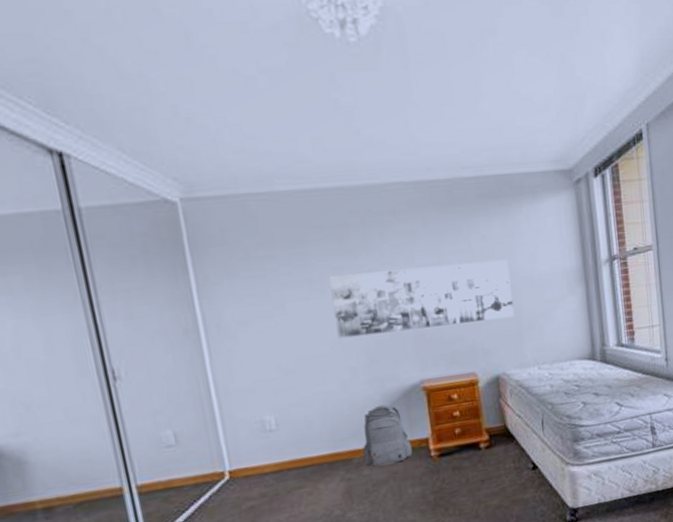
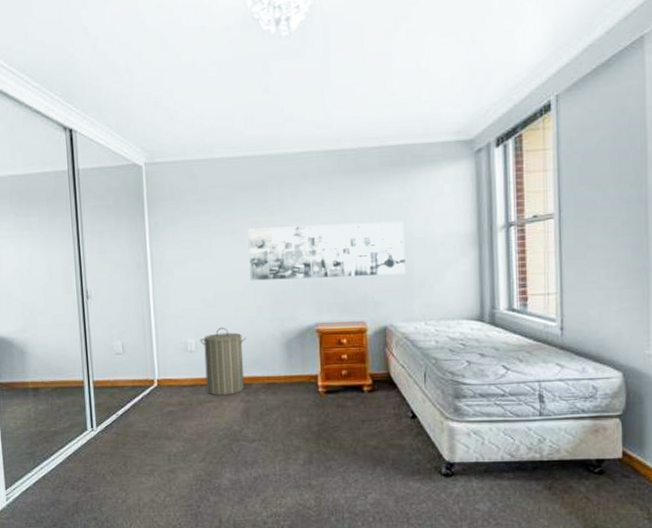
laundry hamper: none [281,396,343,479] -> present [200,327,246,396]
backpack: present [362,404,413,467] -> none [260,340,303,394]

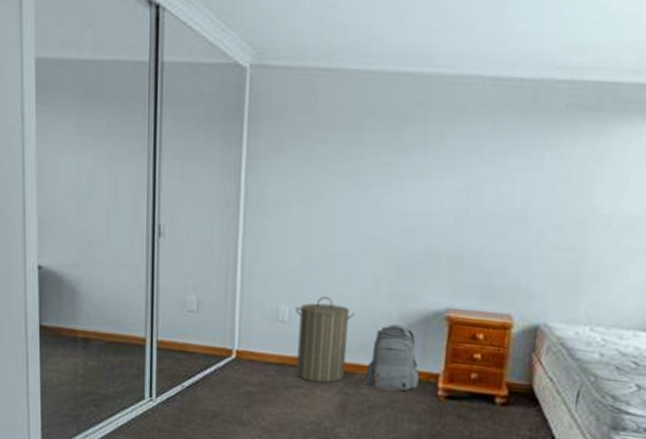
wall art: present [247,221,406,281] -> none [370,172,586,260]
backpack: none [260,340,303,394] -> present [366,323,420,391]

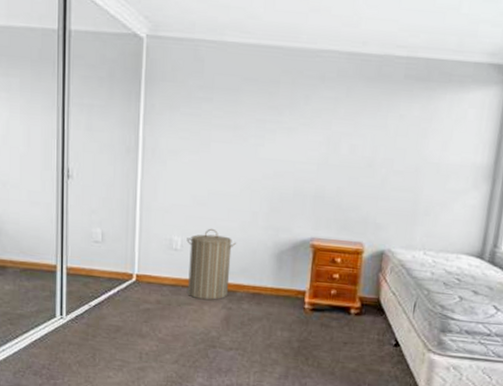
backpack: present [366,323,420,391] -> none [246,250,290,306]

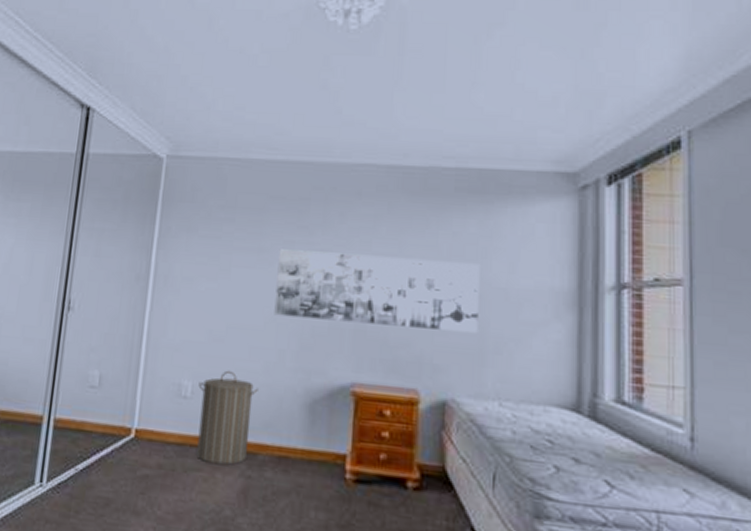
wall art: none [248,126,420,199] -> present [274,249,480,333]

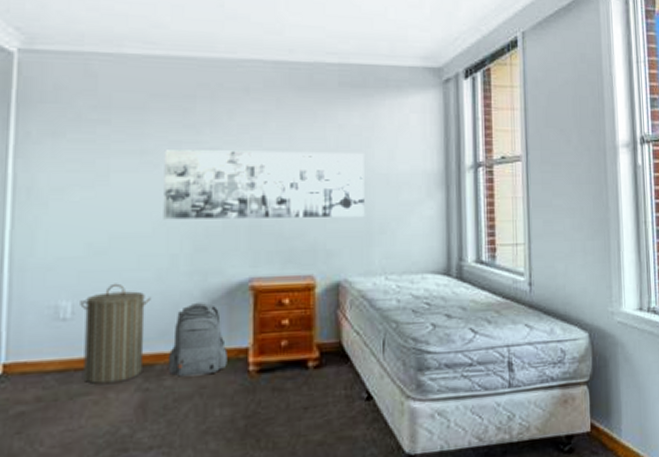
backpack: none [269,399,326,474] -> present [167,301,227,377]

